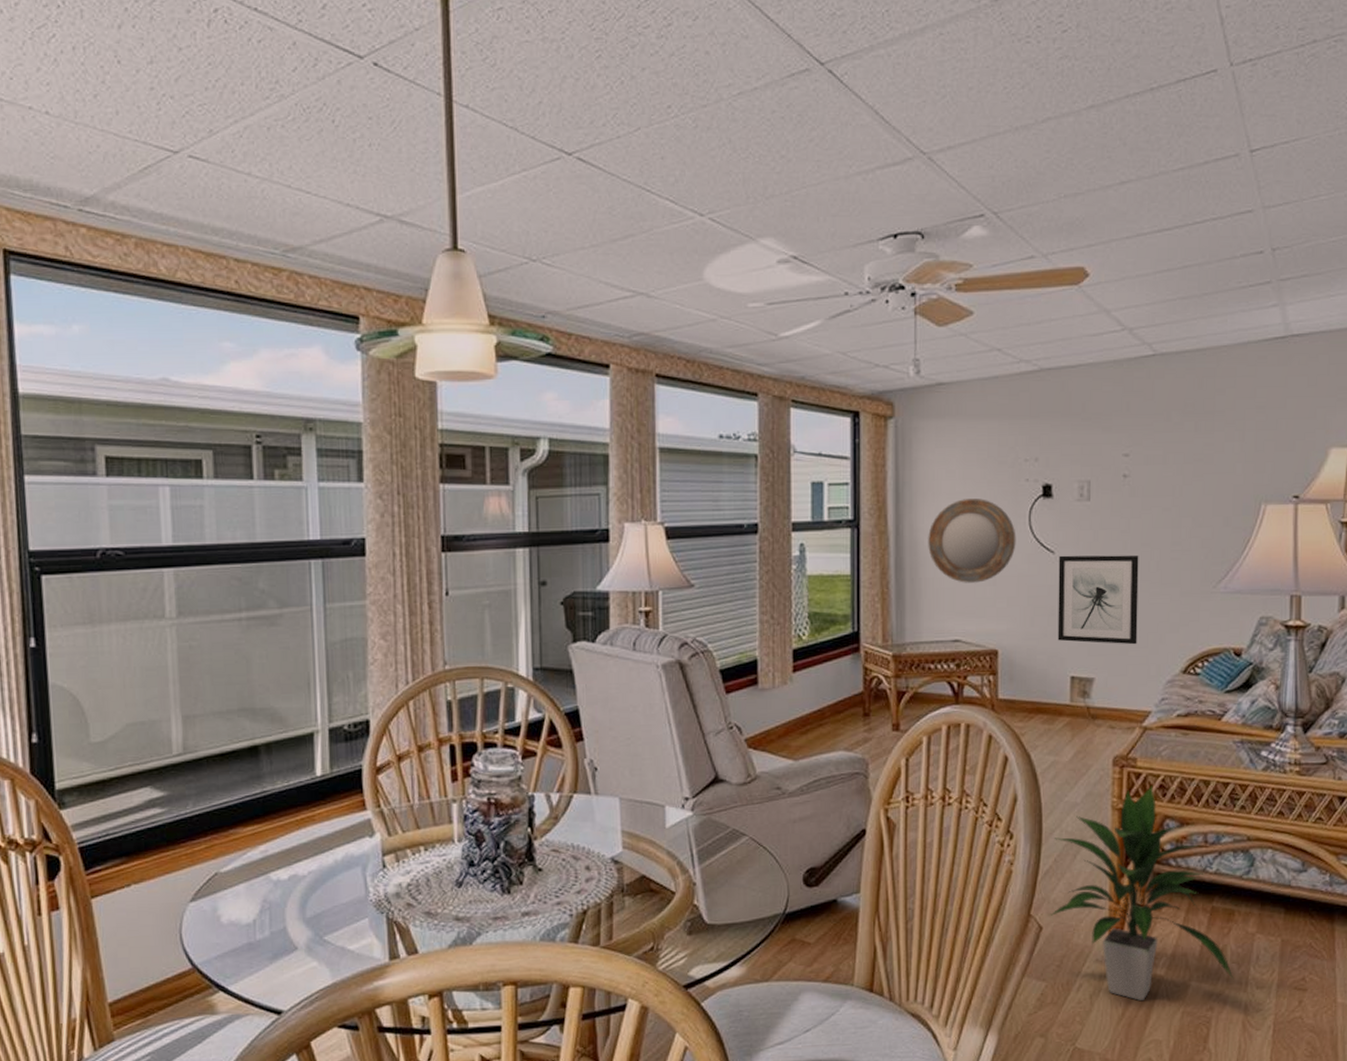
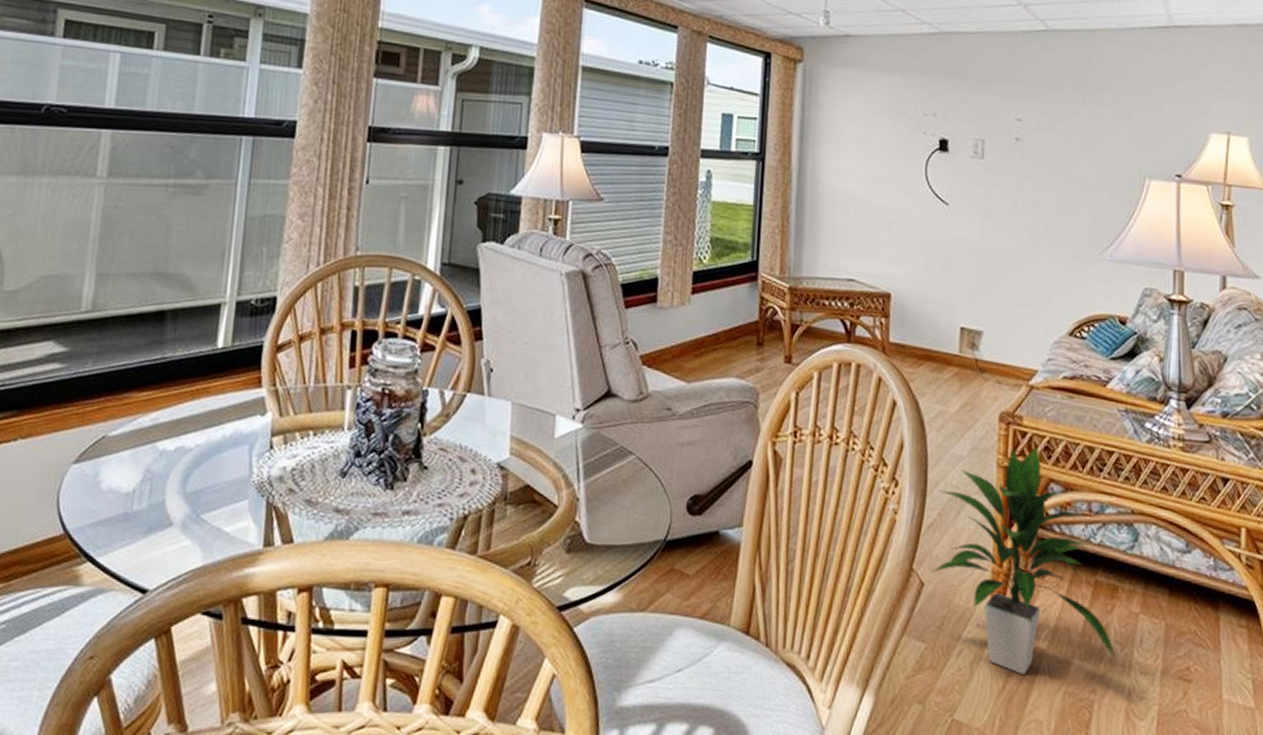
home mirror: present [928,499,1016,583] -> none [828,144,913,226]
wall art: present [1057,555,1139,645] -> none [949,208,1029,303]

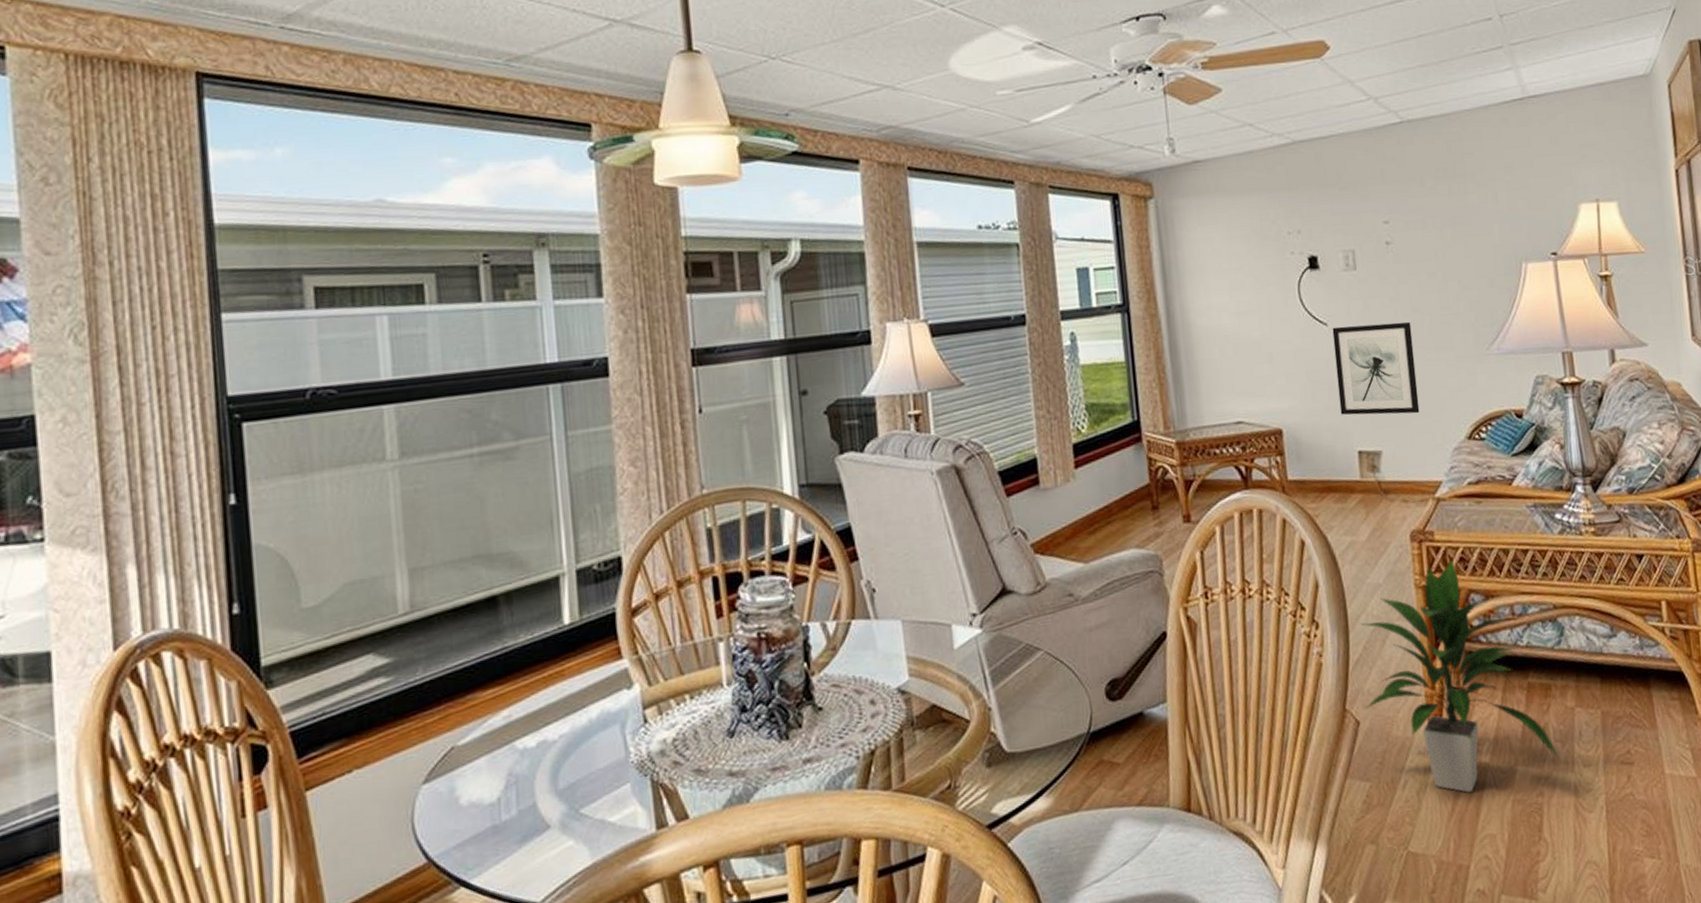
wall art: none [949,208,1029,303] -> present [1332,321,1420,415]

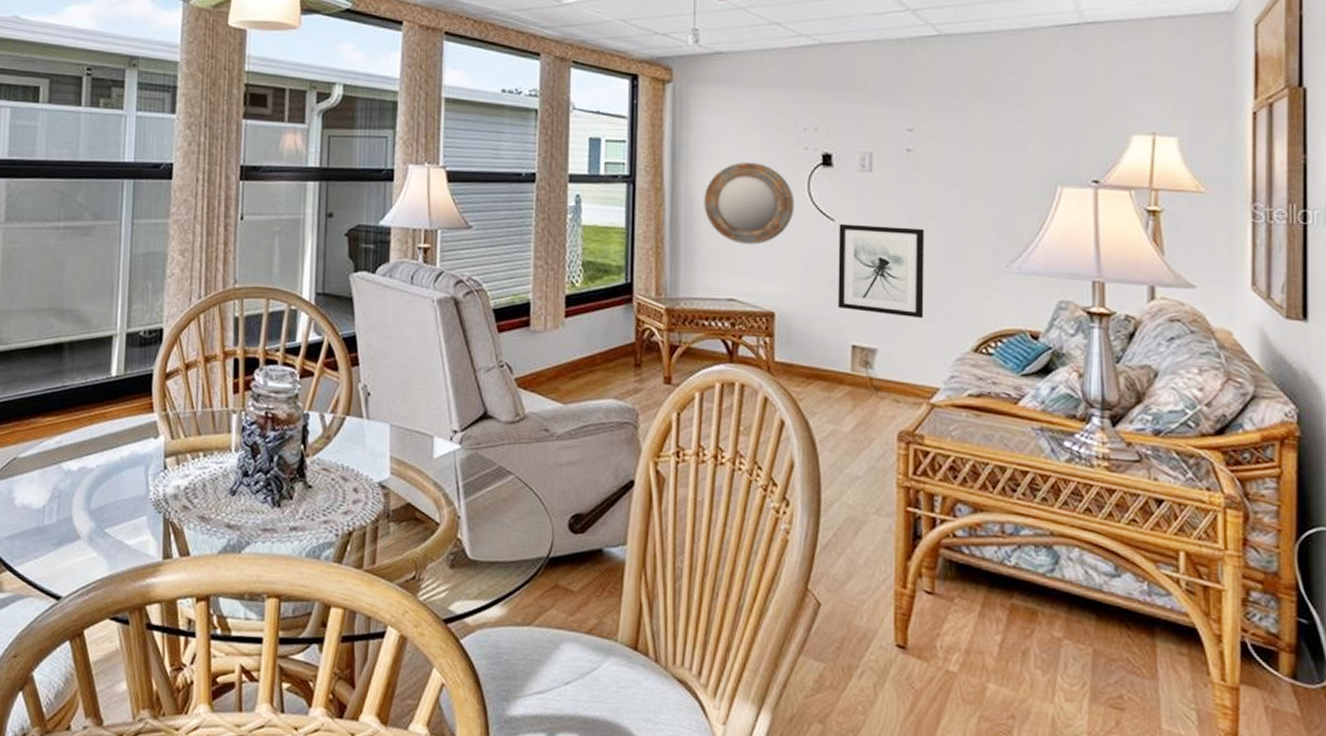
home mirror: none [1199,274,1289,362] -> present [704,162,795,245]
indoor plant: present [1360,559,1560,793] -> none [829,466,1039,697]

